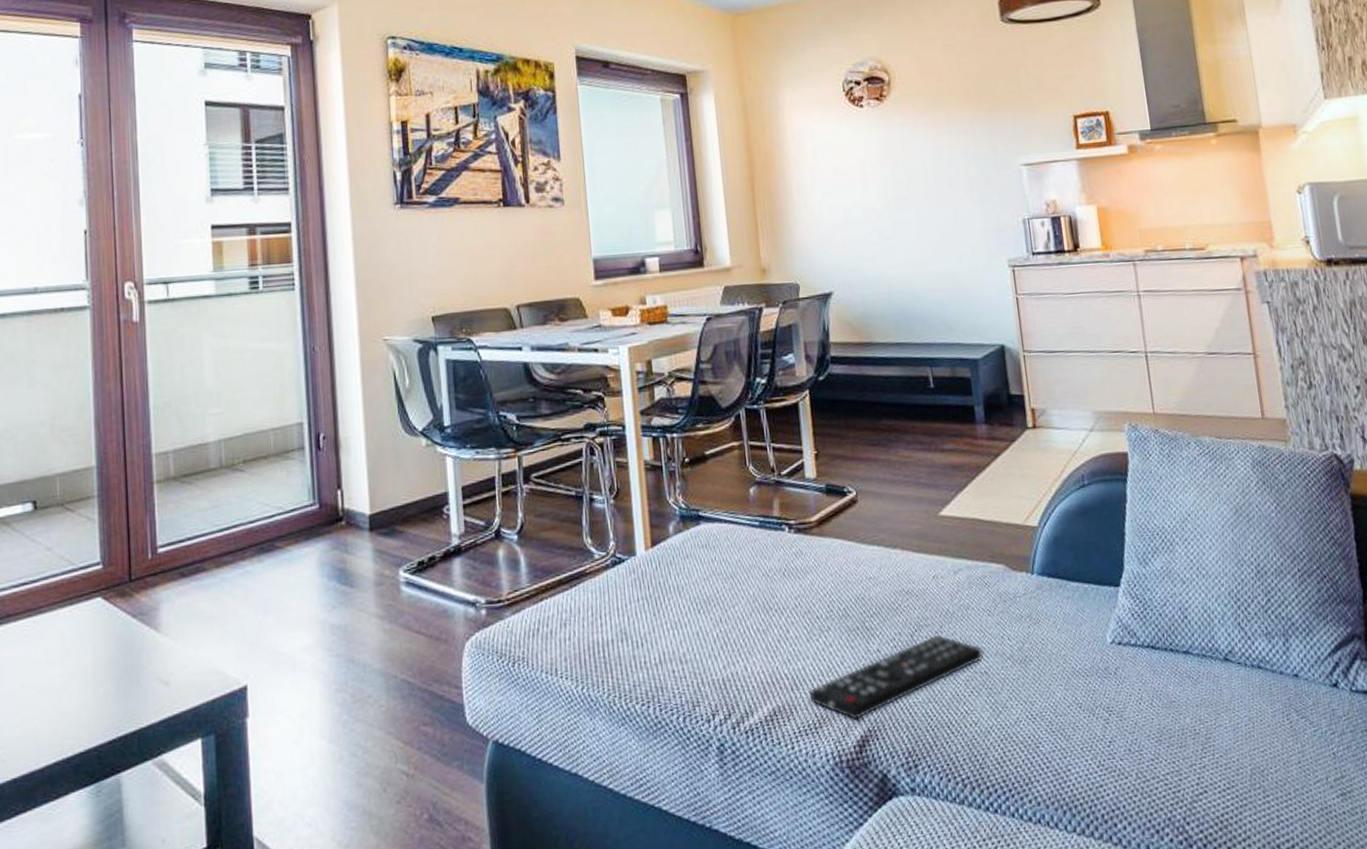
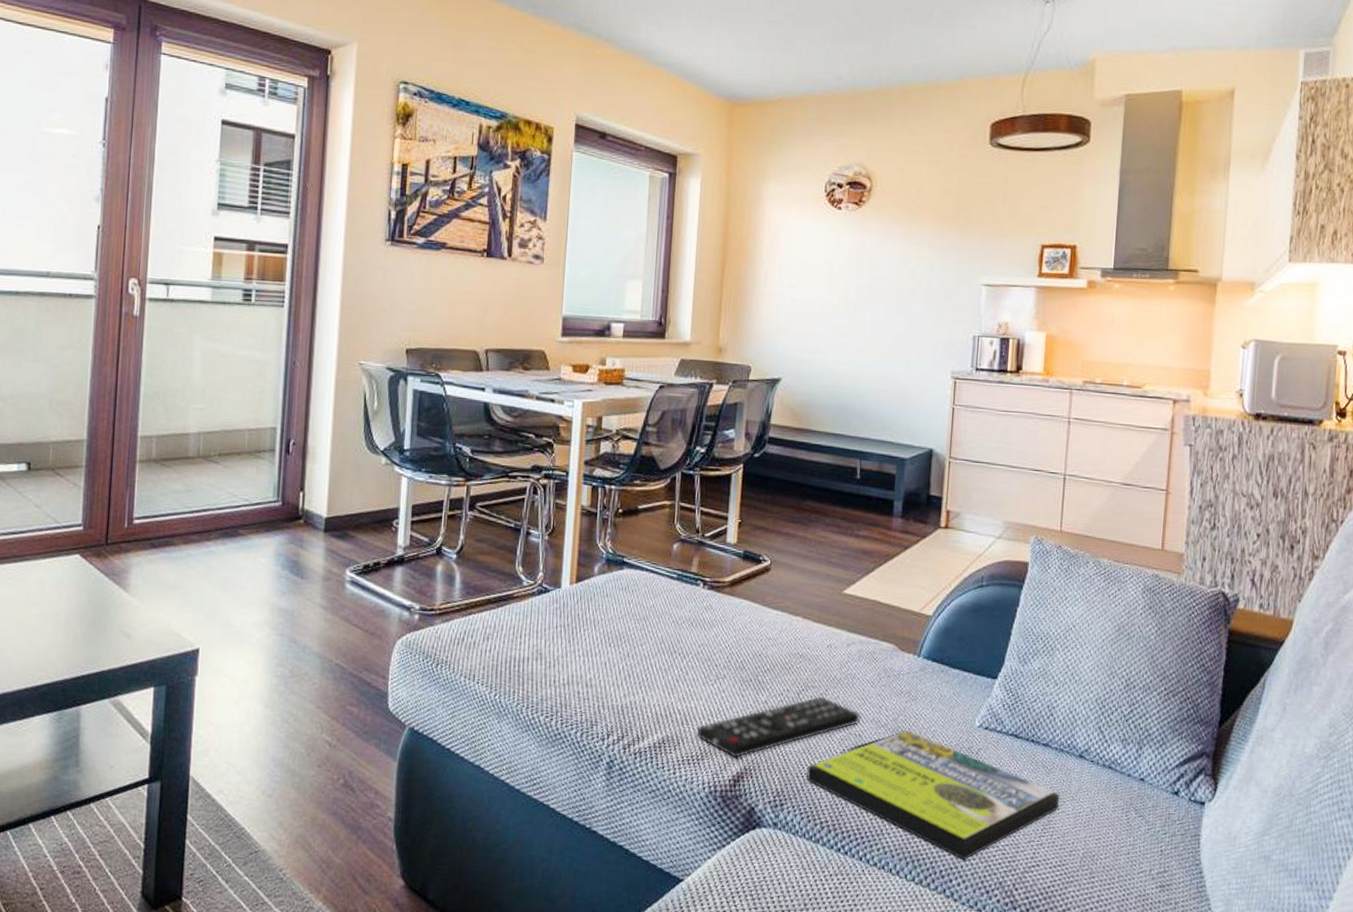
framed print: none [936,659,1215,799] -> present [807,730,1060,860]

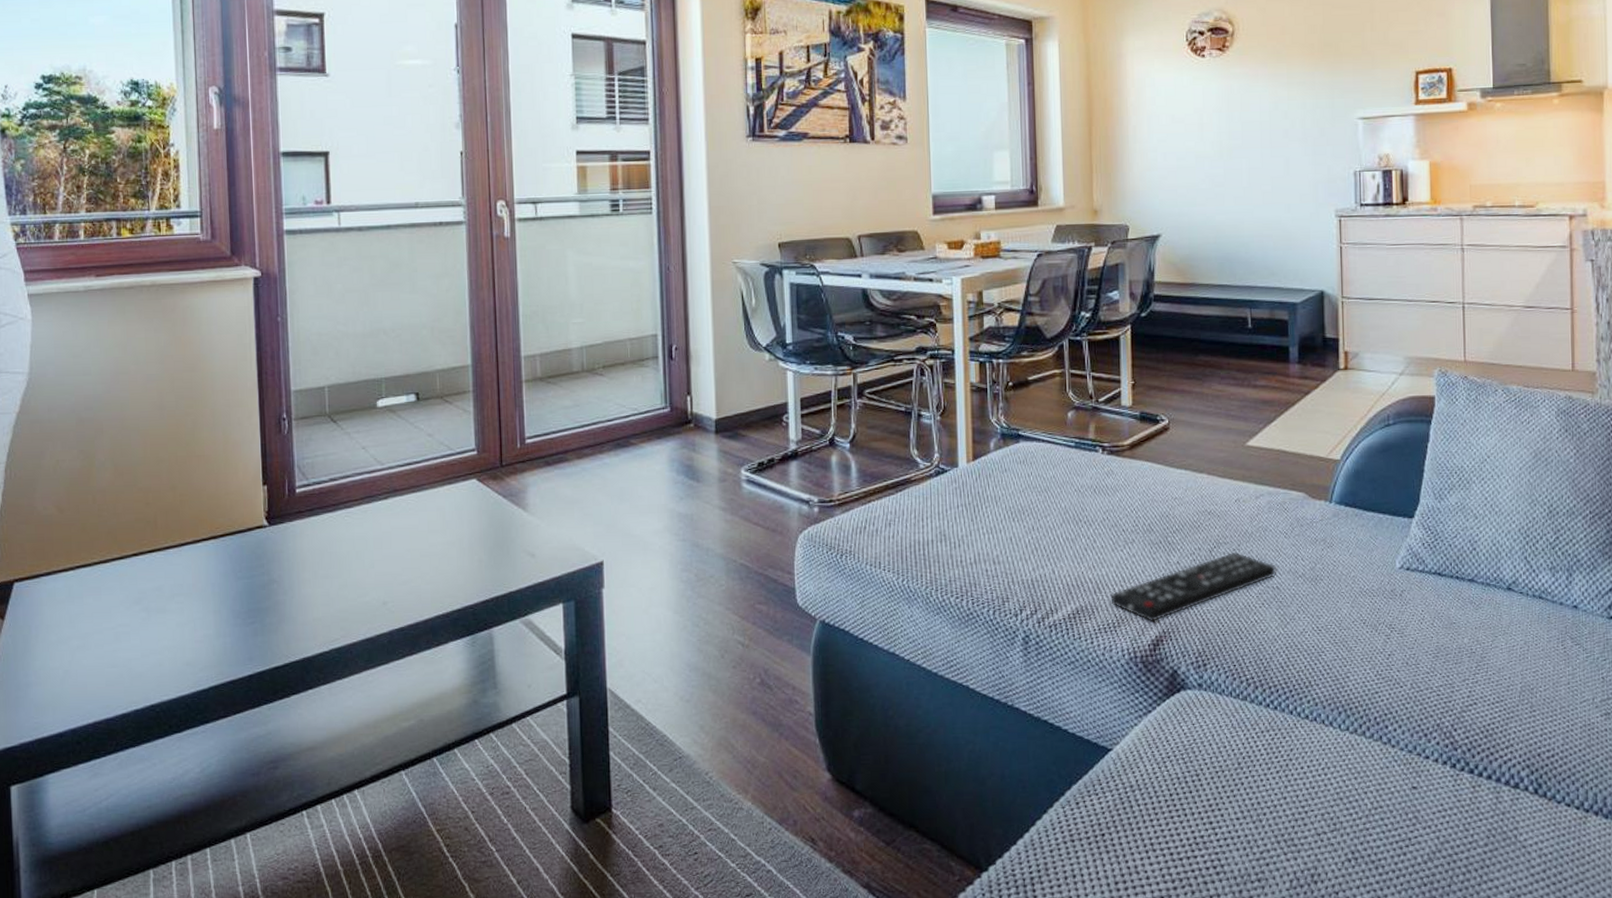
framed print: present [807,730,1060,860] -> none [1227,579,1492,705]

